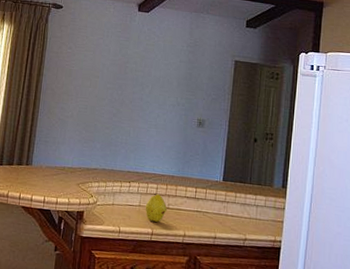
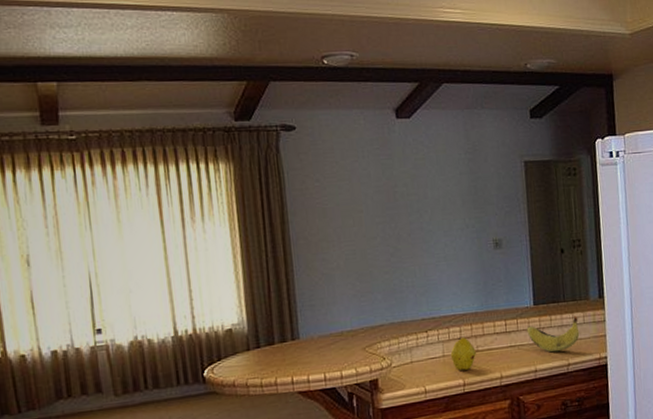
banana: none [213,197,261,226] -> present [526,316,580,353]

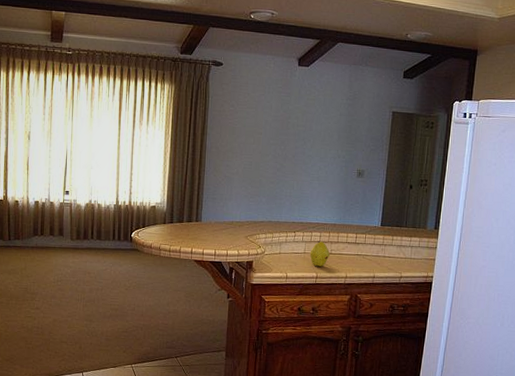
banana: present [526,316,580,353] -> none [372,239,415,266]

